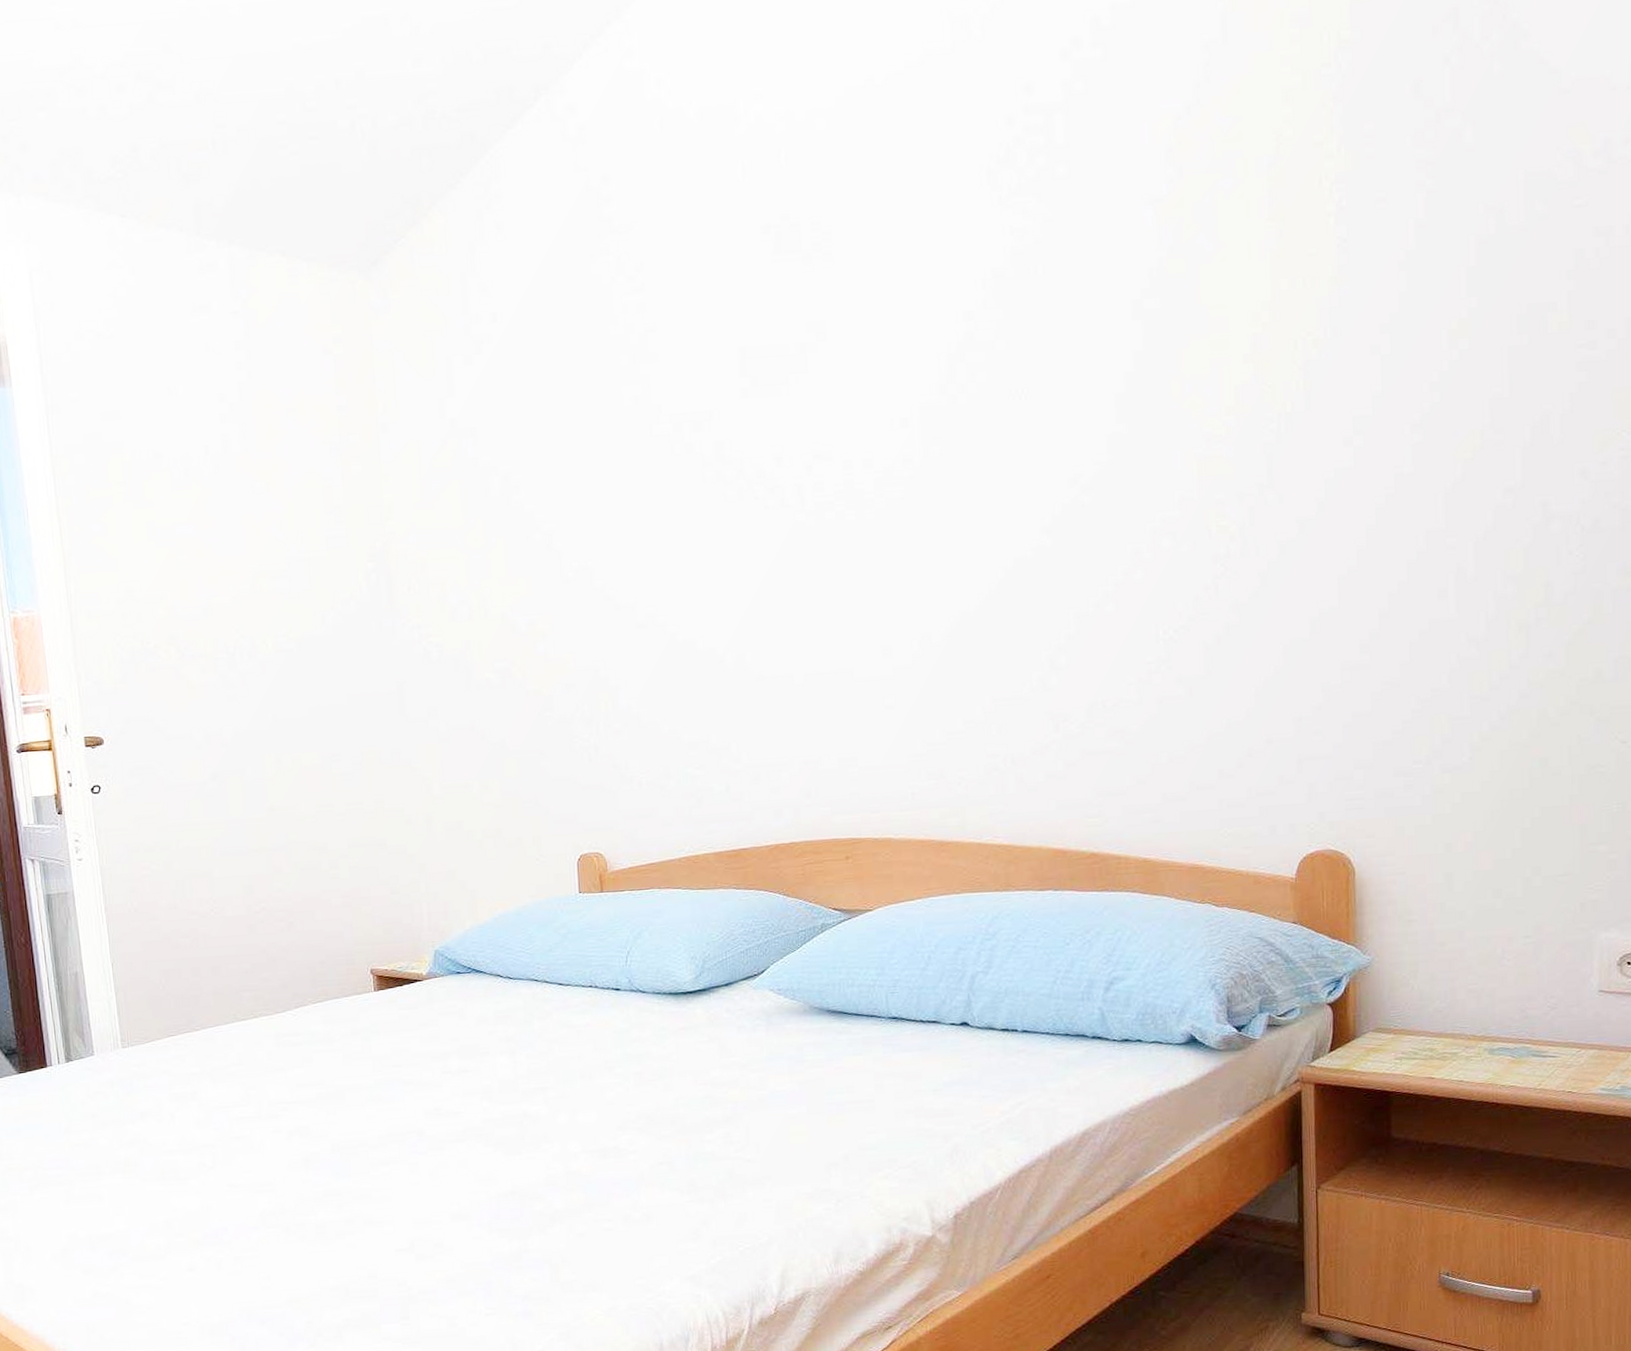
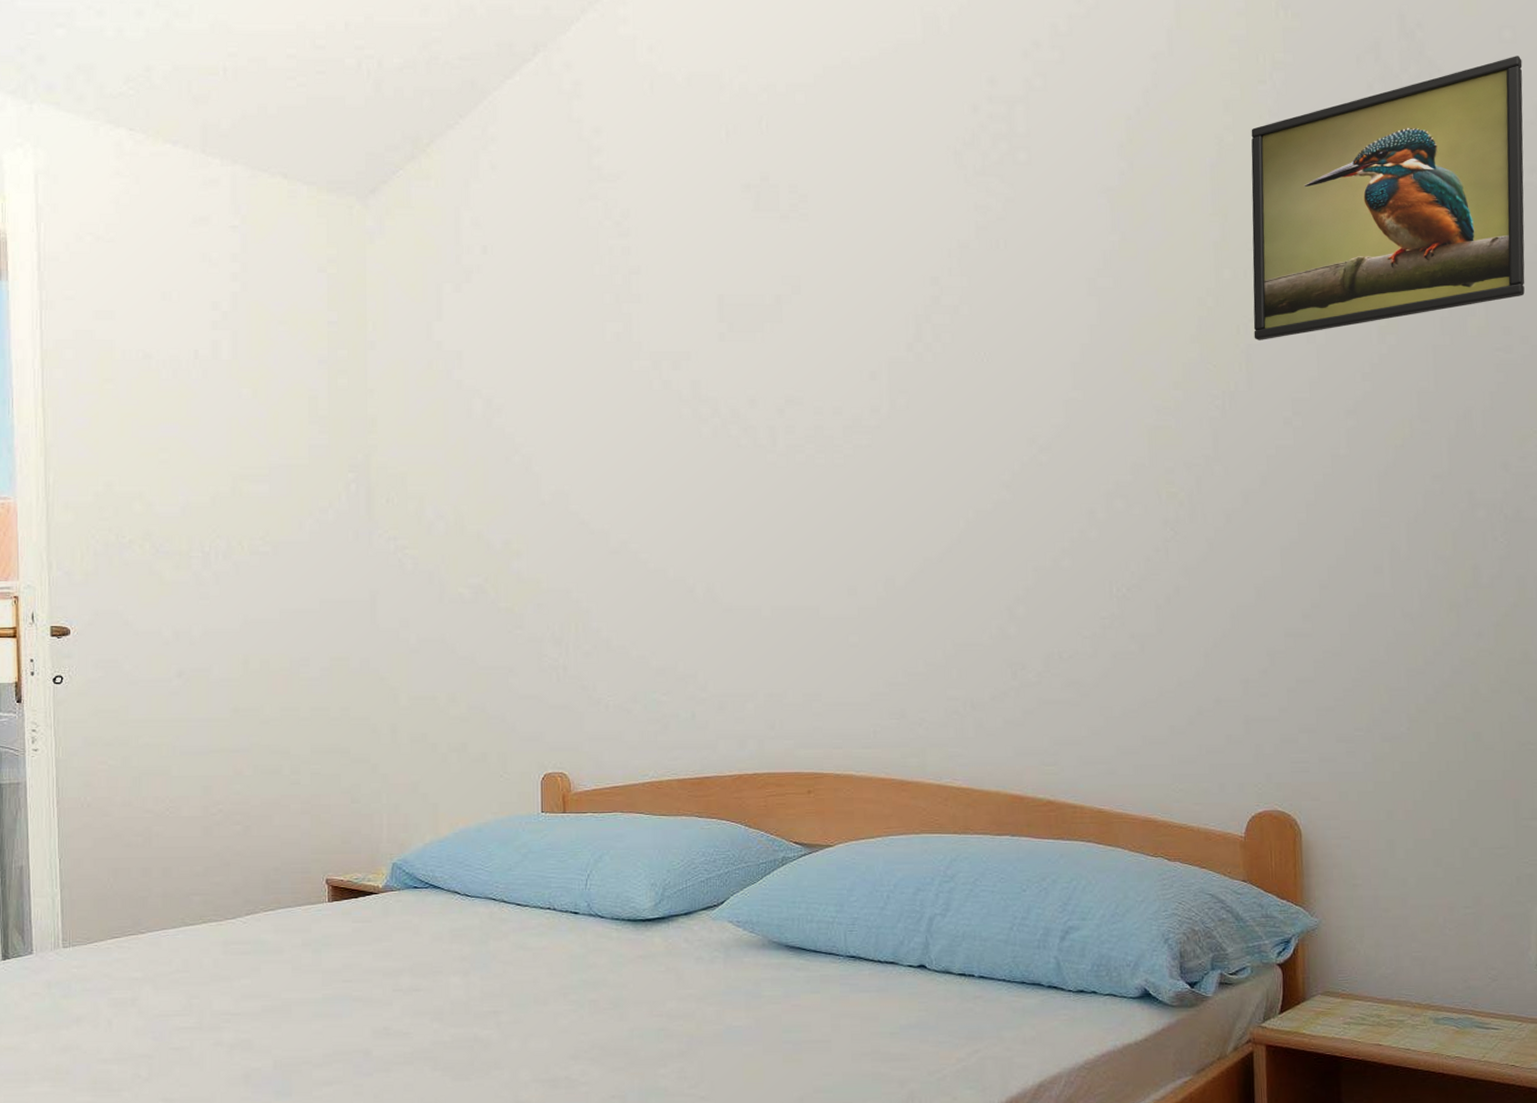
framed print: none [1312,10,1620,355] -> present [1251,56,1525,340]

